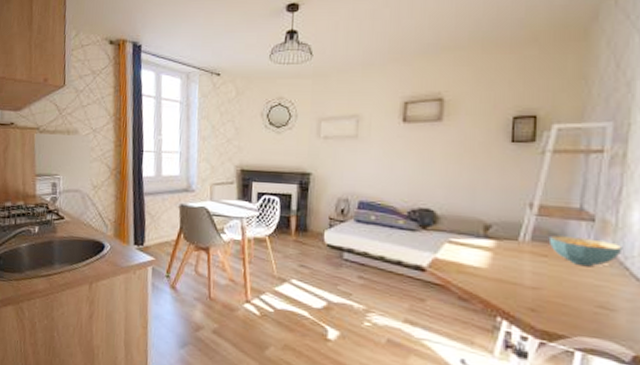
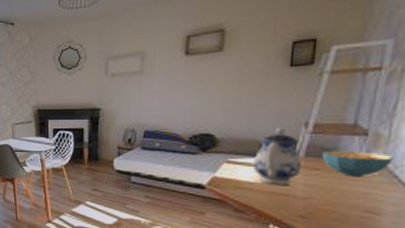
teapot: none [476,207,529,272] -> present [252,128,302,185]

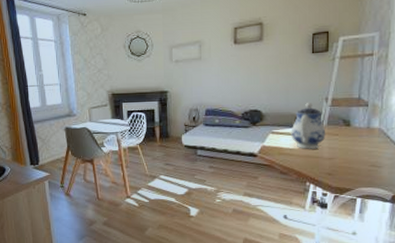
cereal bowl: present [321,151,394,177] -> none [338,119,386,139]

